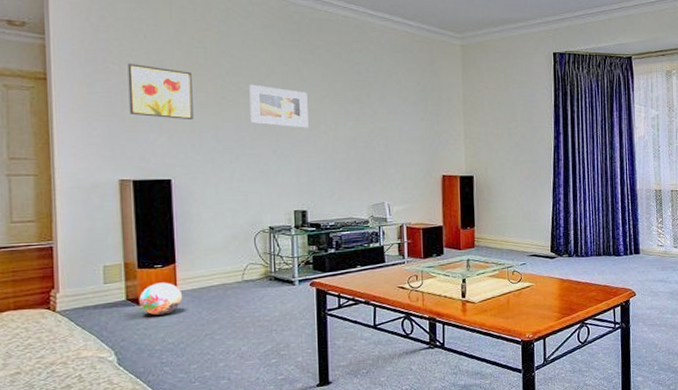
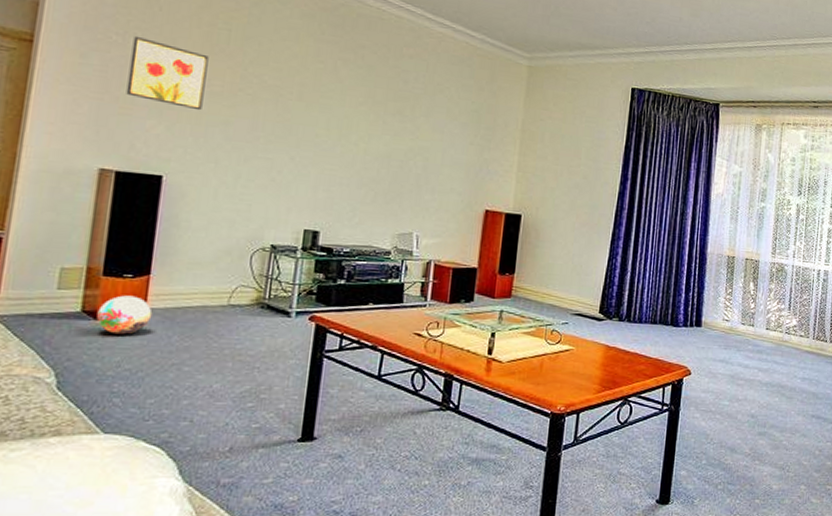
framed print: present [249,84,309,128] -> none [269,78,342,137]

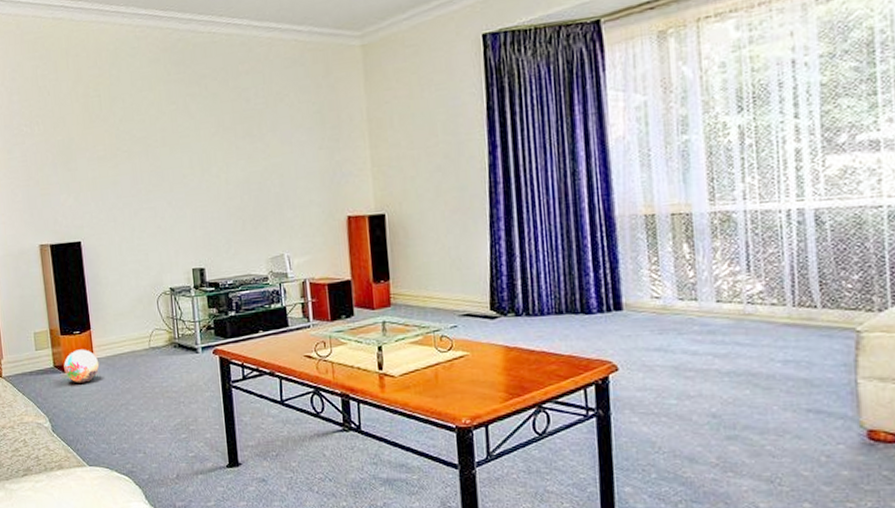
wall art: present [126,35,209,111] -> none [37,123,95,177]

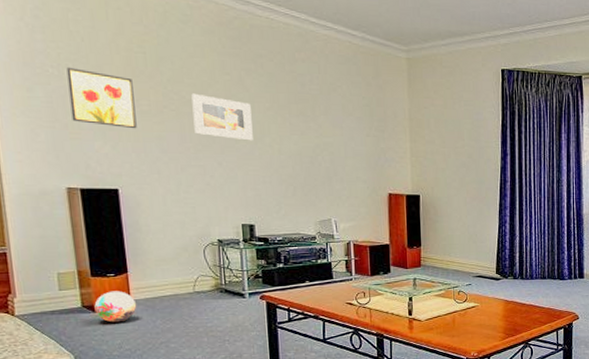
wall art: none [37,123,95,177] -> present [66,67,137,129]
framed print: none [141,129,200,174] -> present [191,93,253,141]

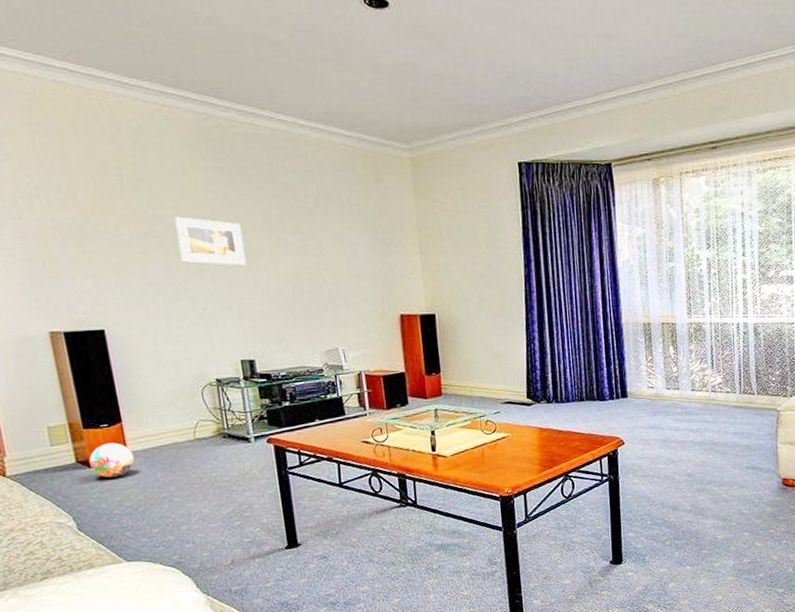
wall art: present [66,67,137,129] -> none [38,197,119,262]

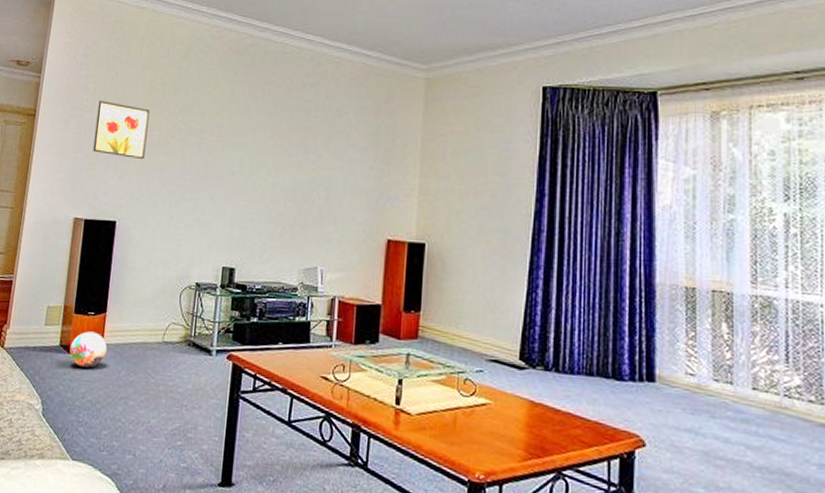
wall art: none [38,197,119,262] -> present [93,100,150,160]
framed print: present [174,216,246,266] -> none [194,123,252,173]

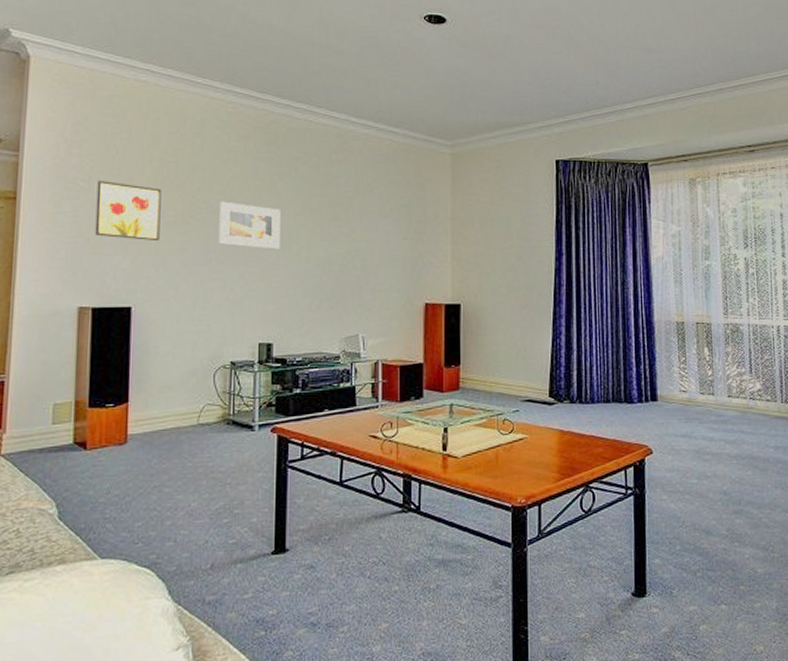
ball: present [69,331,108,368] -> none [87,424,133,463]
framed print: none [194,123,252,173] -> present [219,201,281,250]

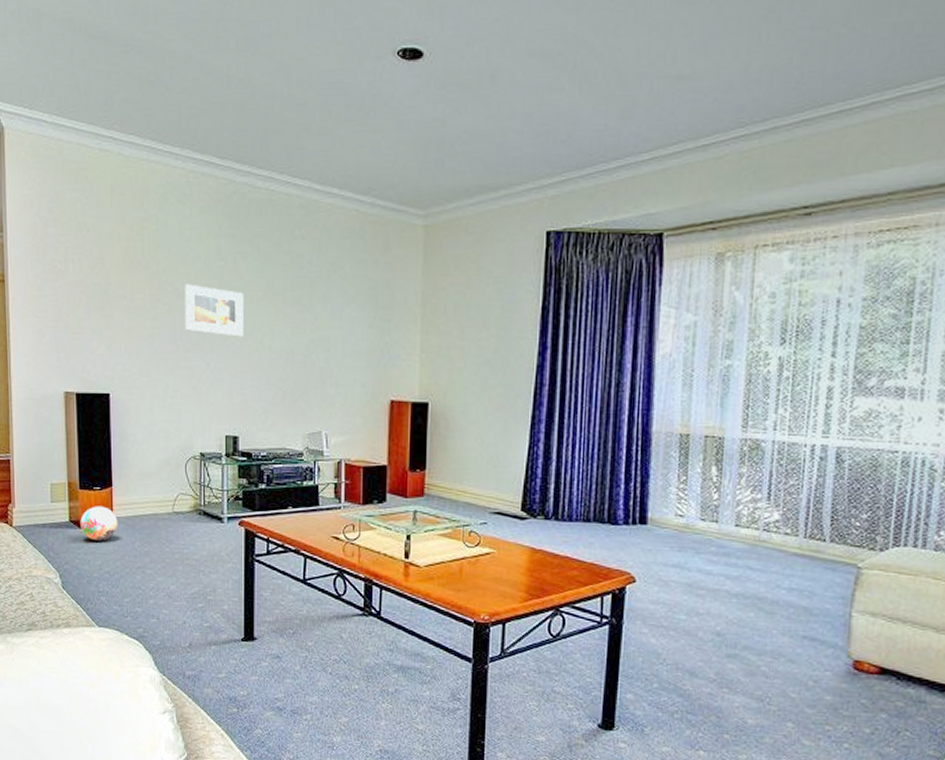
ball: none [87,424,133,463] -> present [80,506,118,541]
wall art: present [95,180,161,242] -> none [72,261,131,327]

